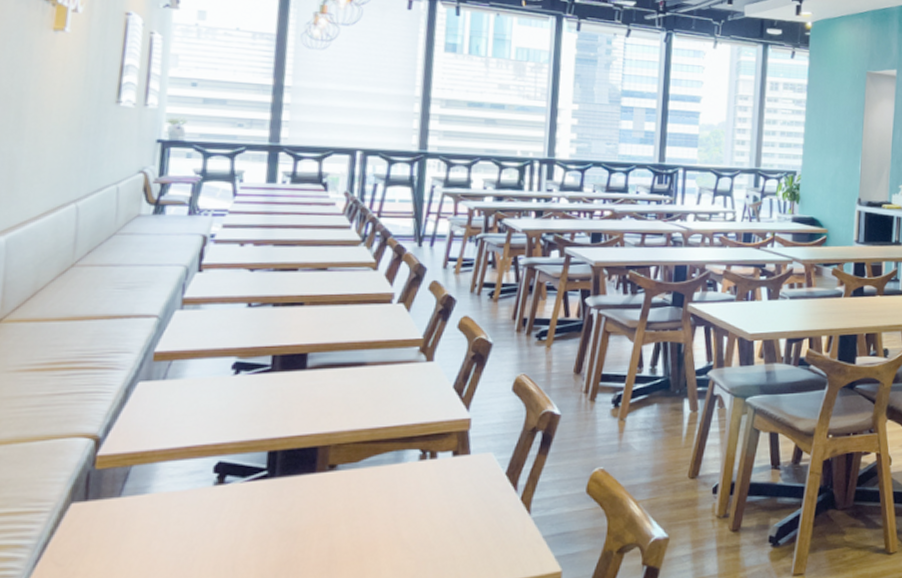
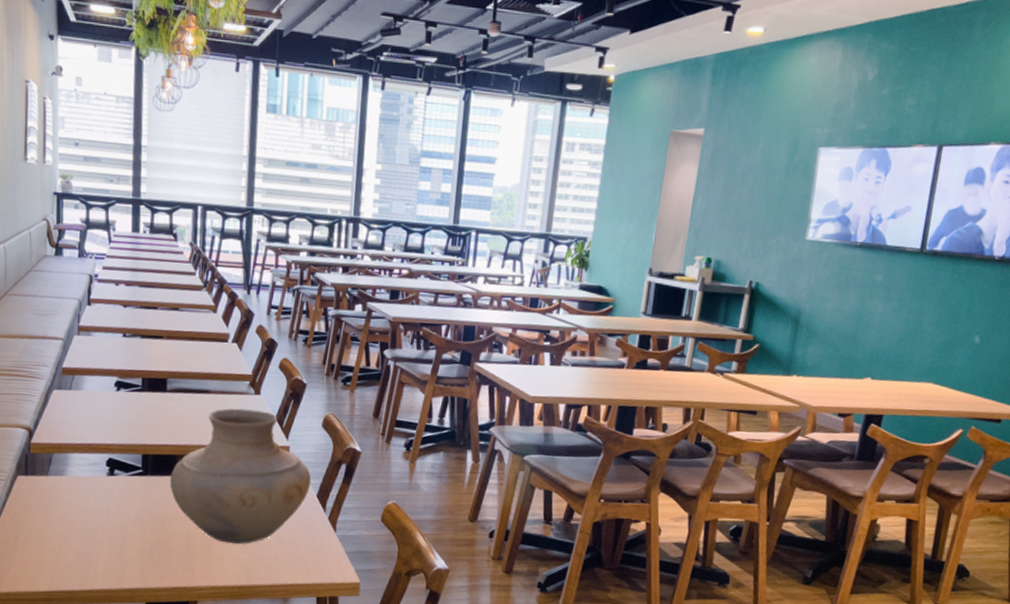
vase: none [305,380,499,550] -> present [169,408,312,544]

